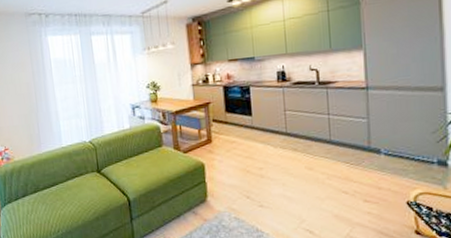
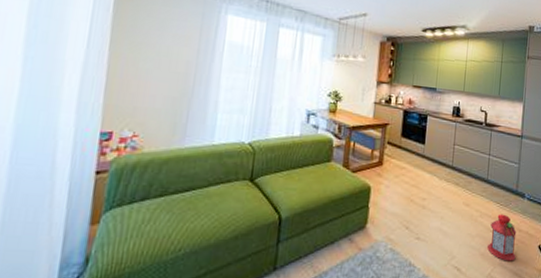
lantern: none [341,173,379,221] -> present [487,214,517,261]

